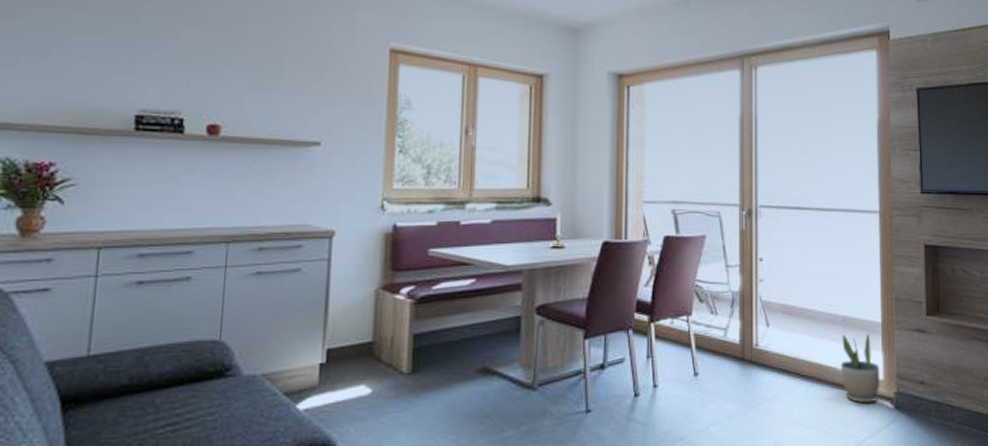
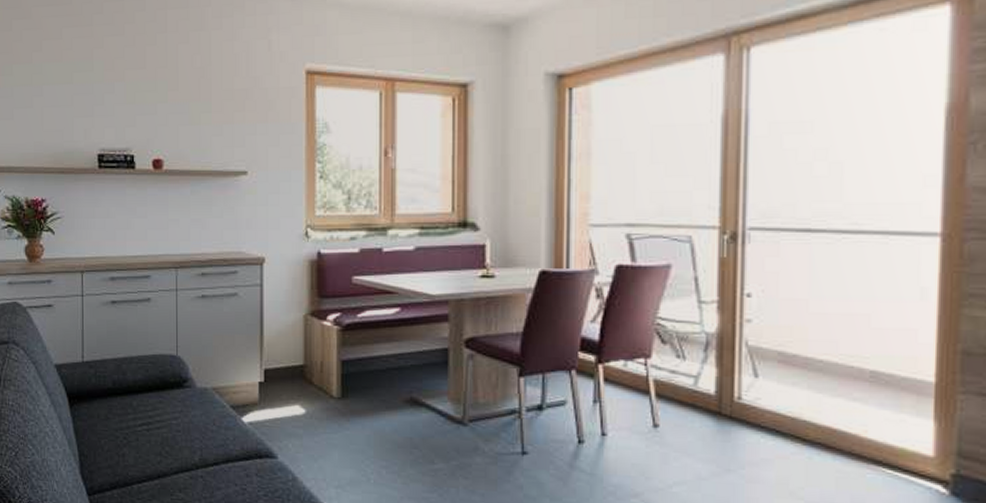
potted plant: present [840,334,881,404] -> none [864,394,929,484]

